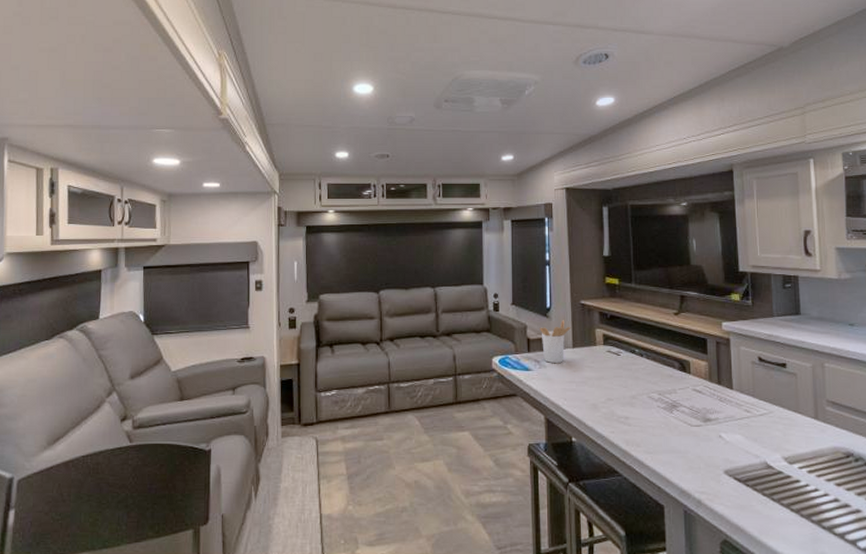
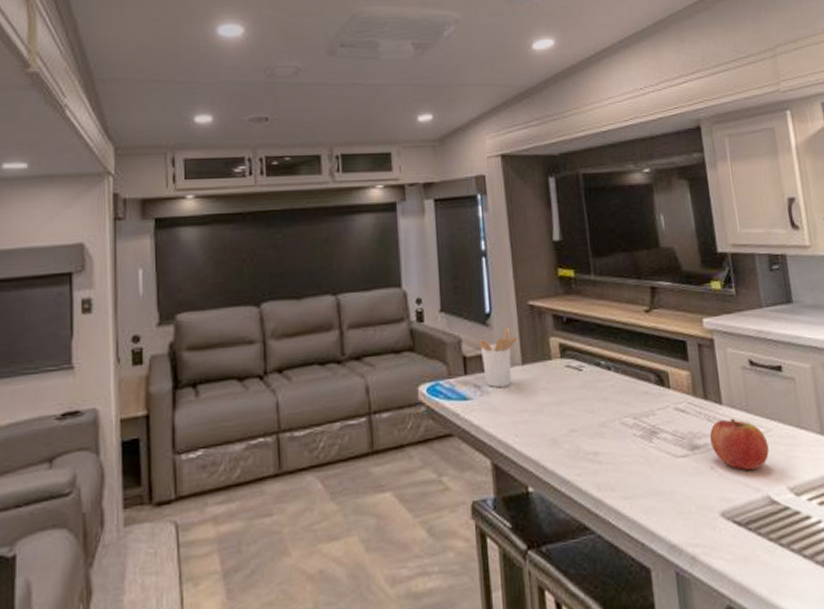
fruit: none [720,400,769,441] -> present [709,418,769,471]

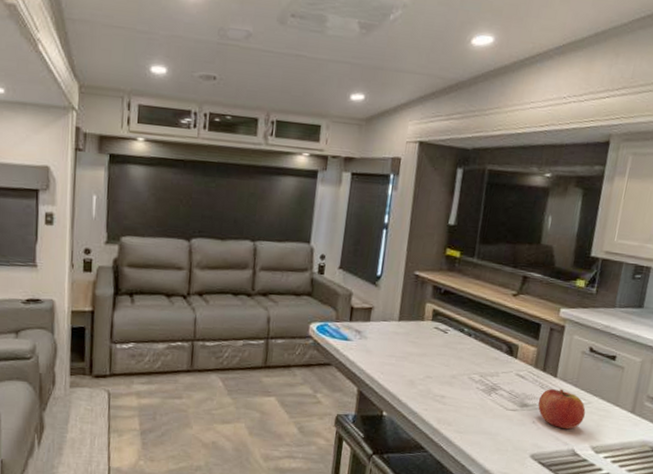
utensil holder: present [478,328,519,388] -> none [365,290,400,336]

